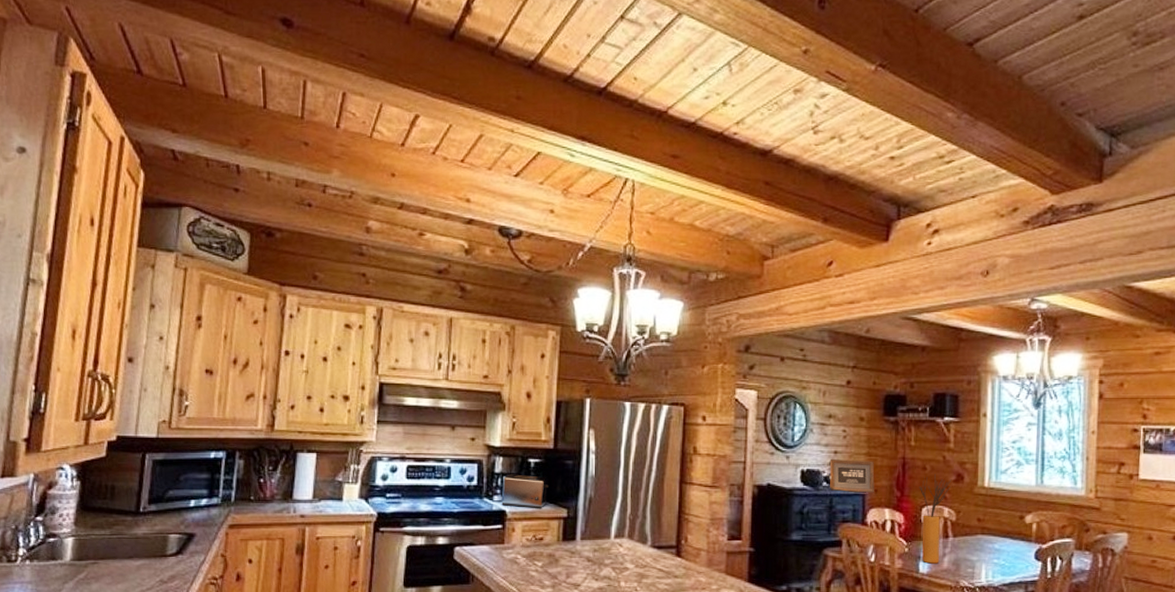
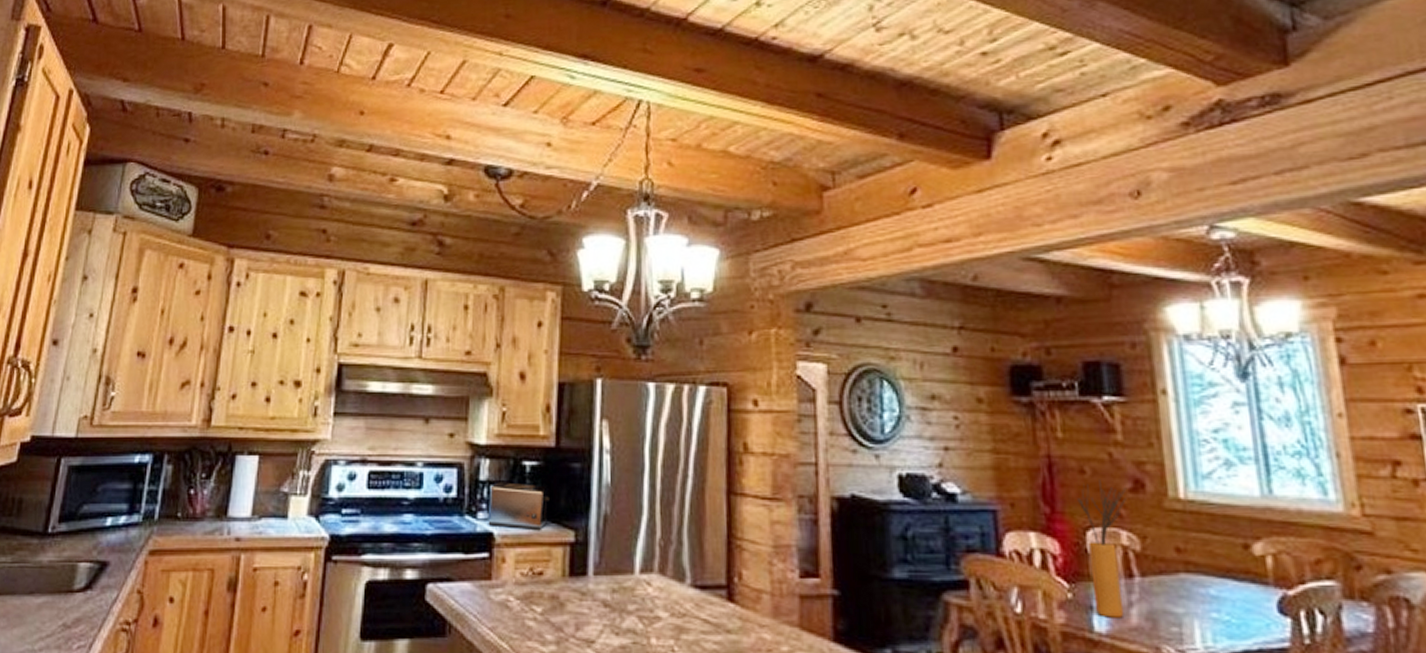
picture frame: present [829,459,875,493] -> none [938,459,1010,508]

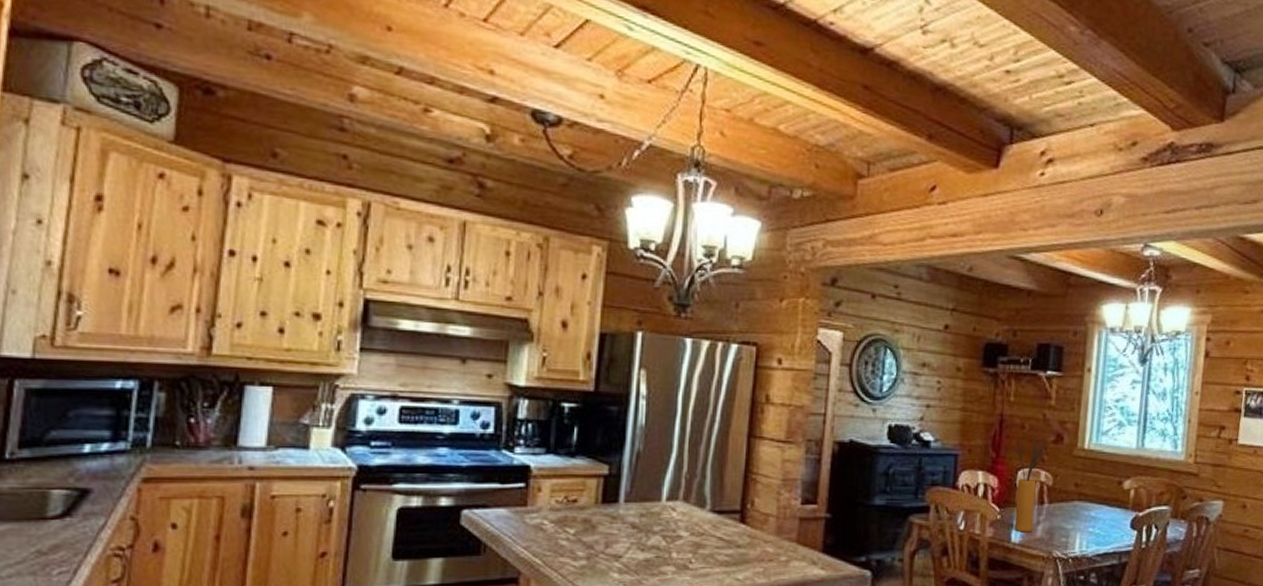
toaster: present [488,482,551,531] -> none [525,421,588,465]

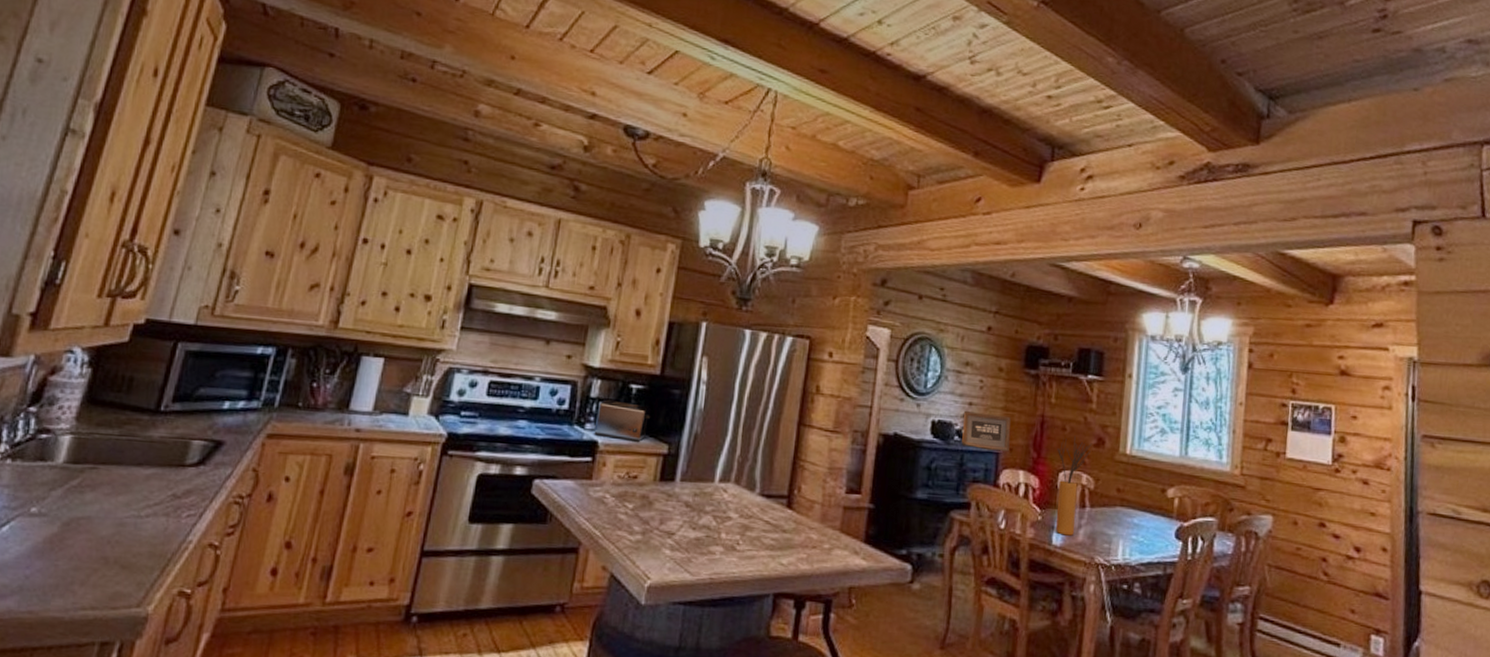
toaster: none [525,421,588,465] -> present [594,400,651,443]
picture frame: none [919,414,969,453] -> present [962,411,1011,452]

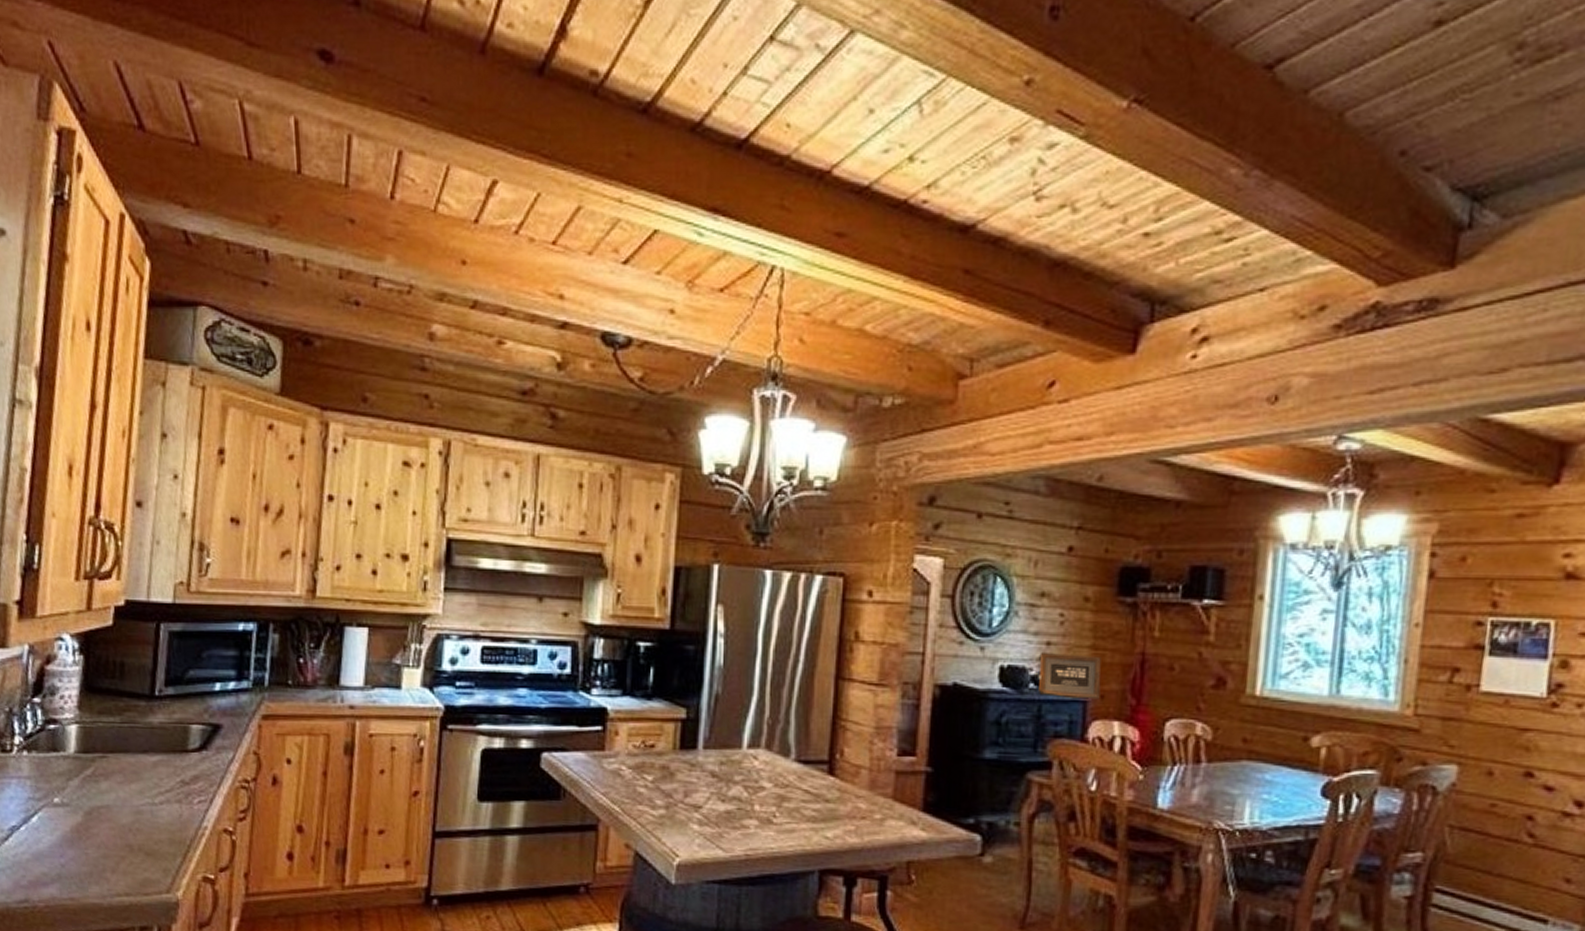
toaster: present [594,400,651,443] -> none [601,661,664,708]
vase: present [1055,435,1093,536] -> none [1161,676,1210,797]

